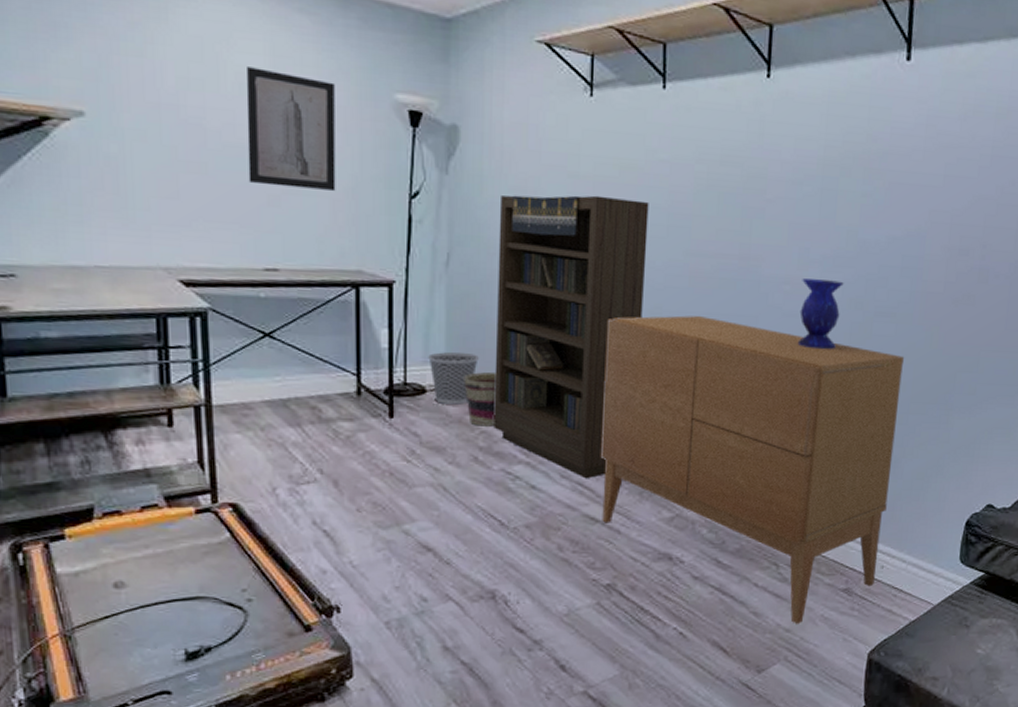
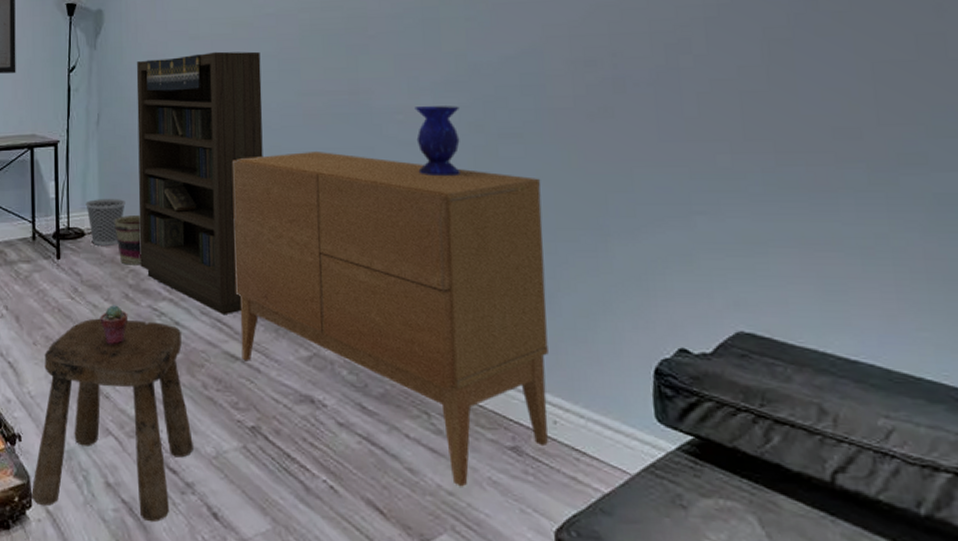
stool: none [353,482,544,680] -> present [31,318,193,522]
potted succulent: none [442,468,477,510] -> present [100,305,129,345]

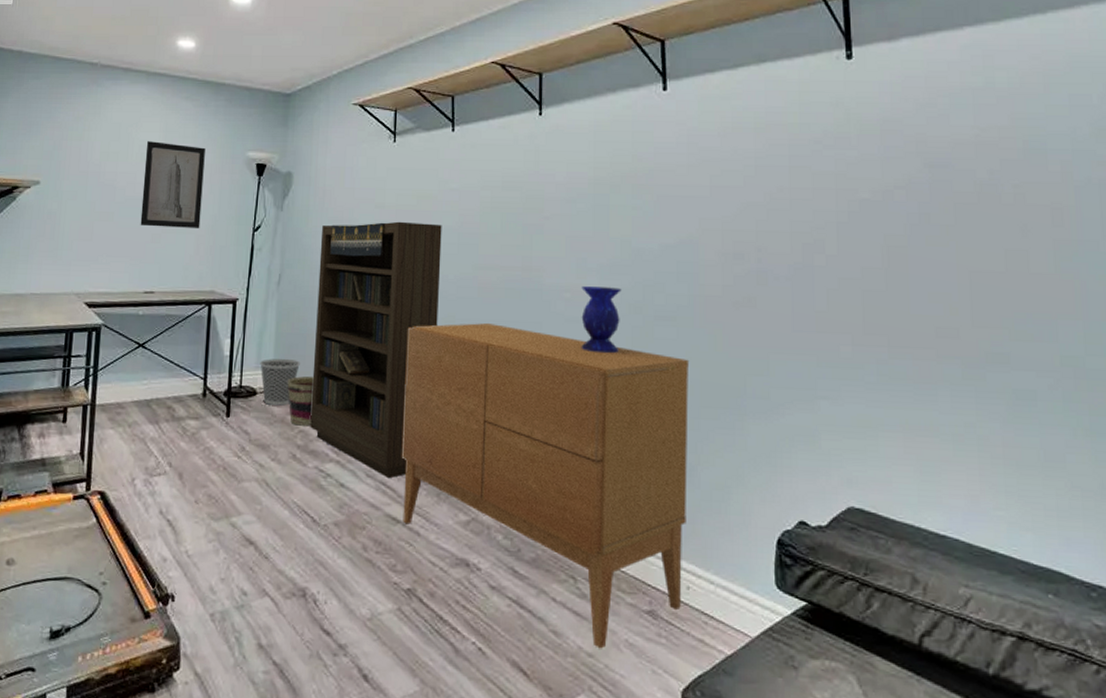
stool: present [31,318,193,522] -> none [180,478,349,685]
potted succulent: present [100,305,129,345] -> none [265,465,294,506]

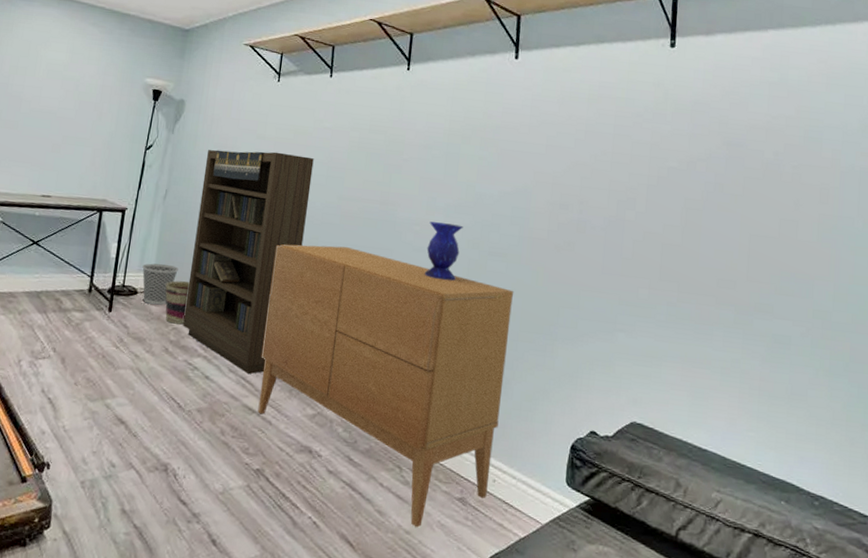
wall art: present [140,141,205,228] -> none [42,60,108,143]

